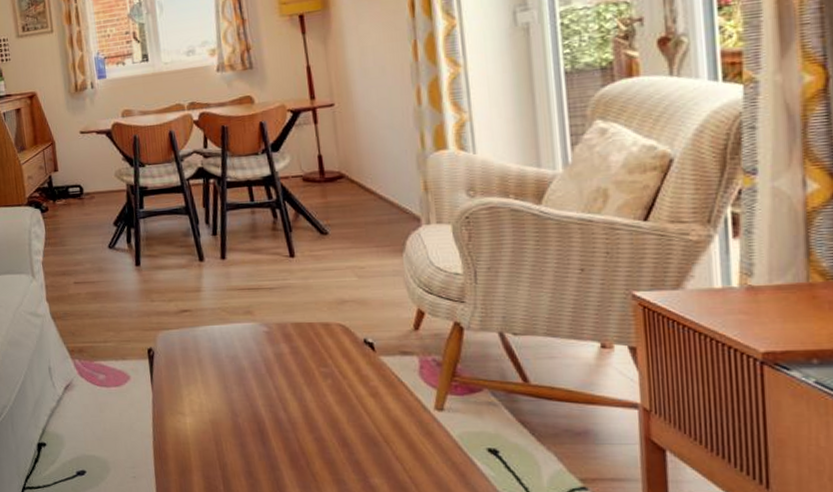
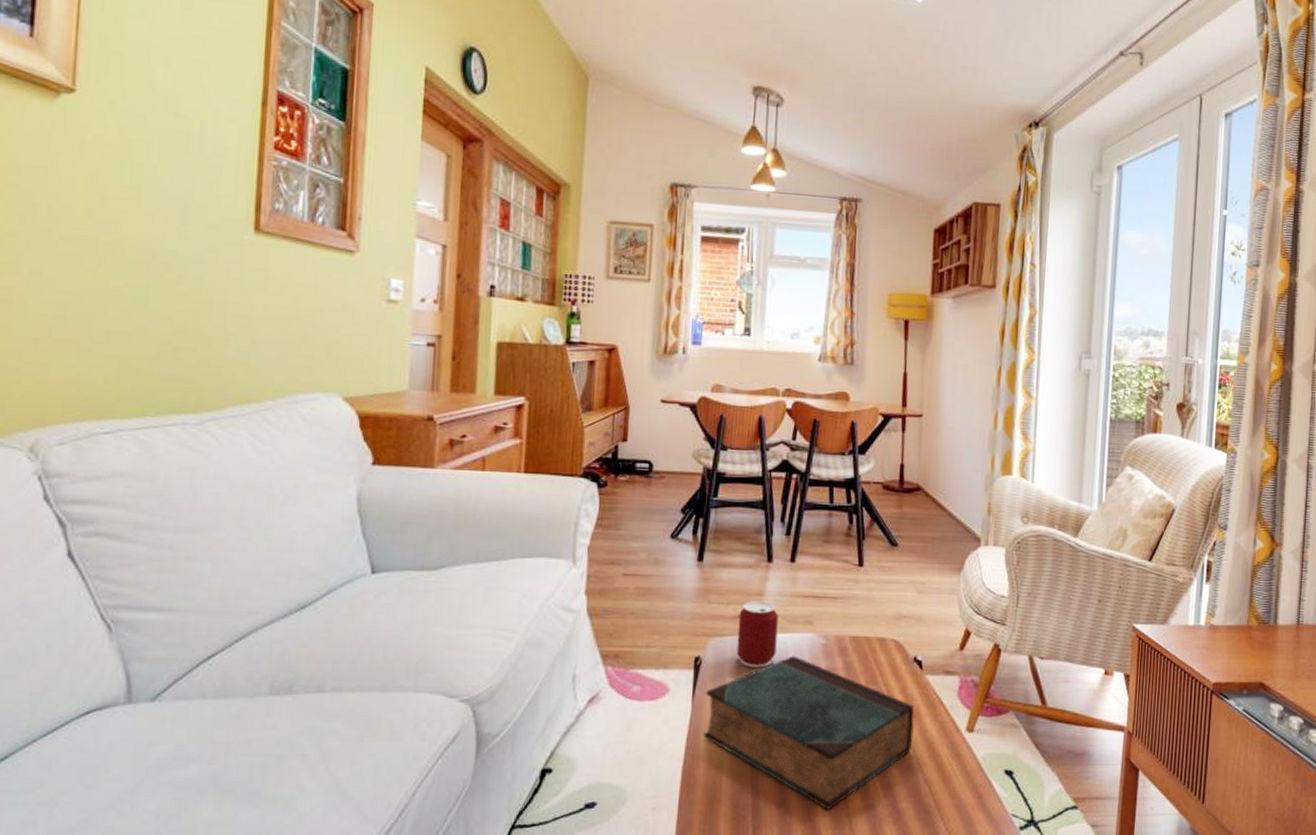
book: none [163,343,376,482] -> present [703,655,915,810]
can: none [180,297,222,355] -> present [736,601,779,667]

